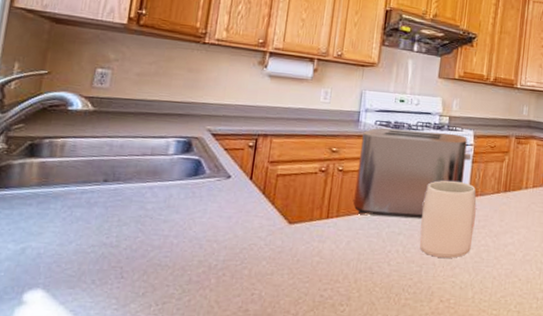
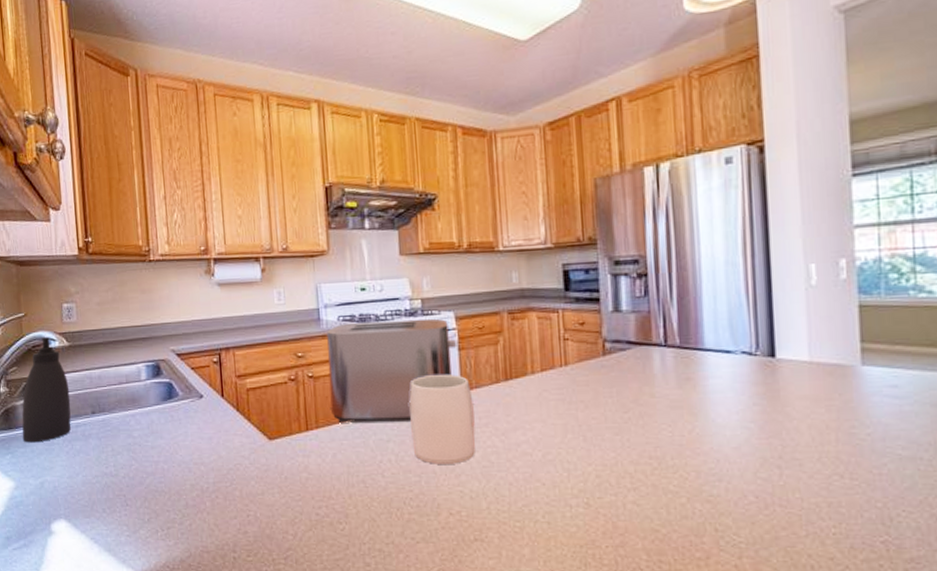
soap dispenser: none [11,98,84,205] -> present [22,337,71,443]

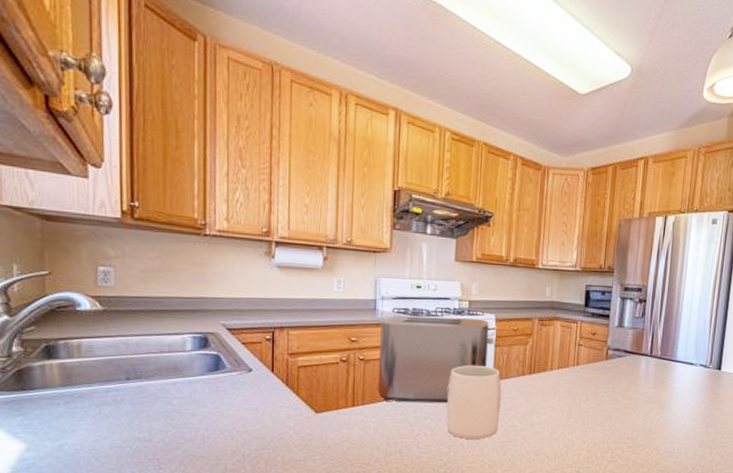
soap dispenser: present [22,337,71,443] -> none [38,299,101,405]

